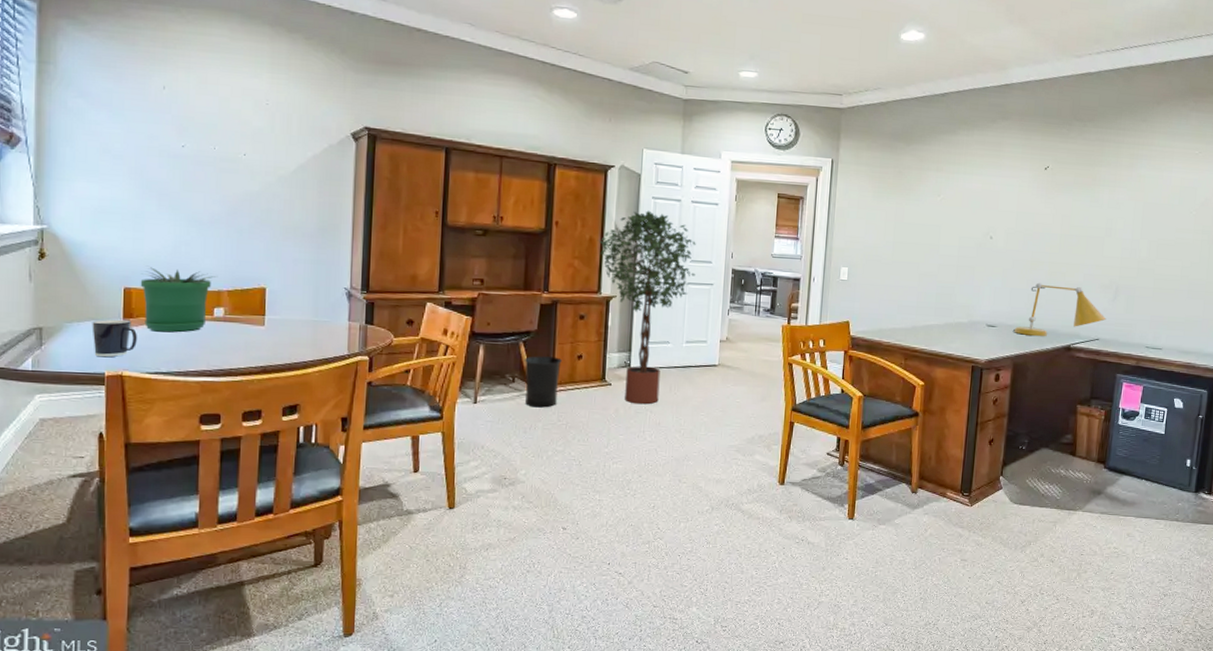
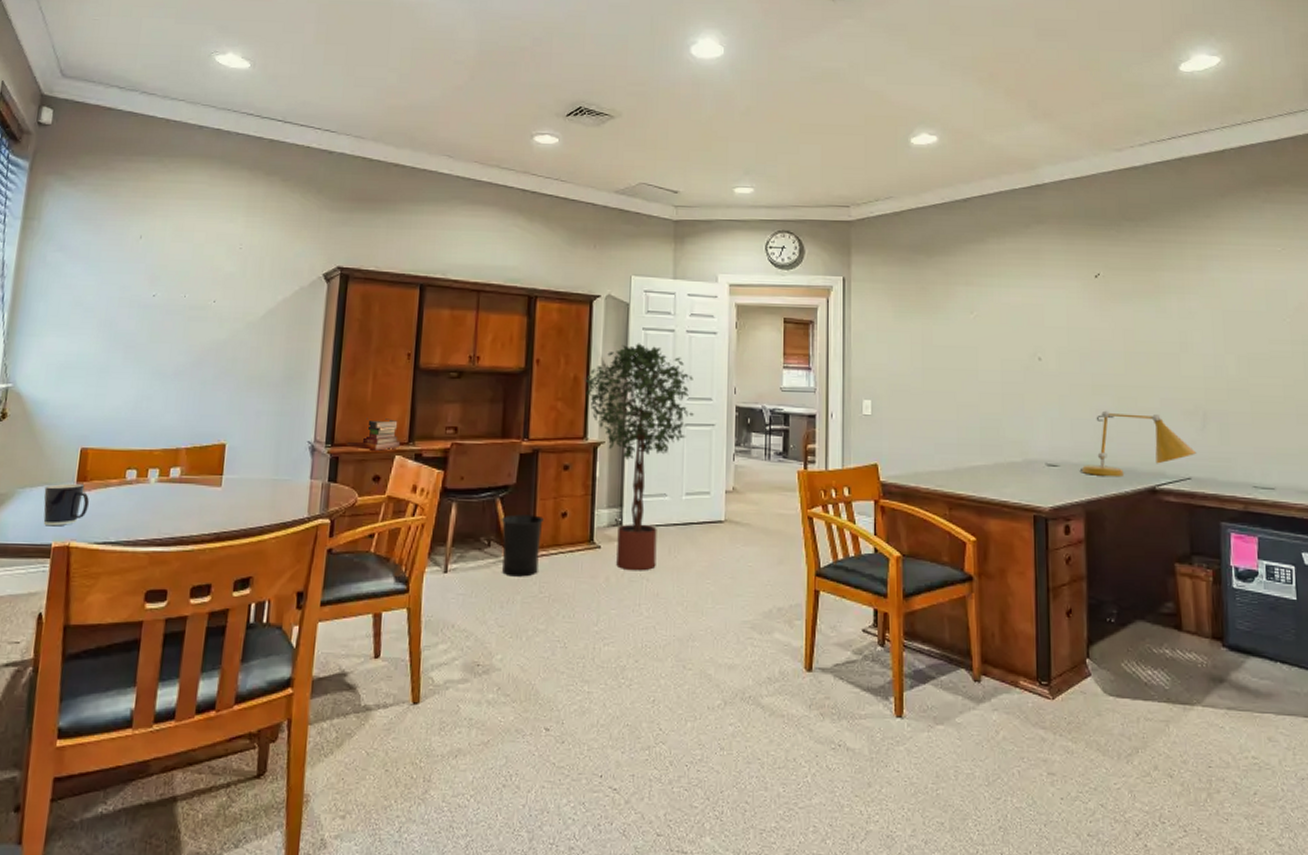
planter: present [140,265,218,333] -> none [97,423,178,497]
books: none [380,269,432,298] -> present [345,418,401,451]

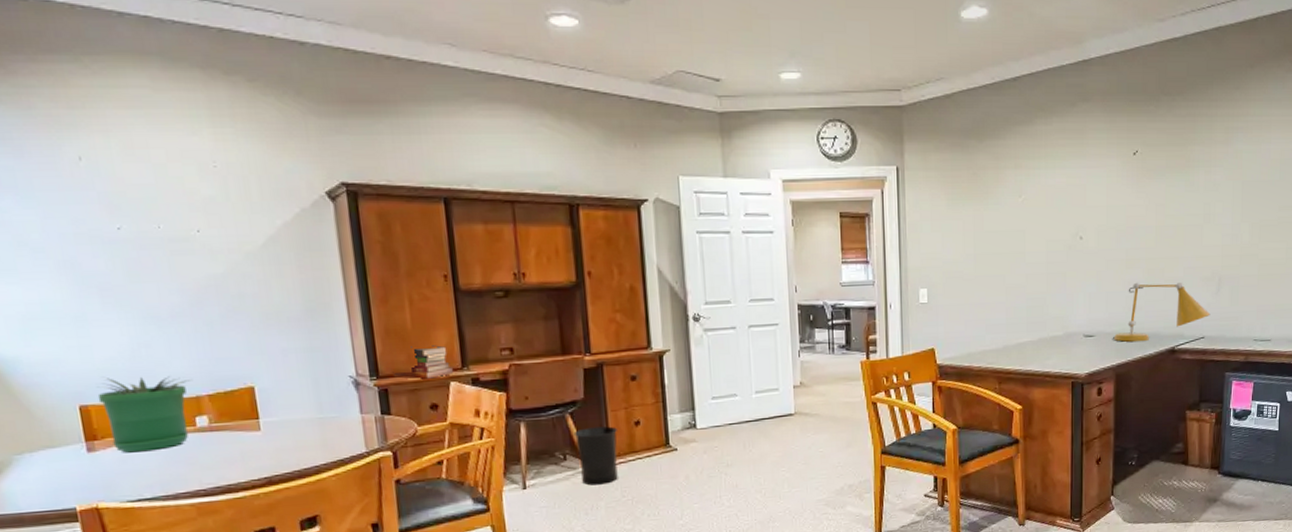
mug: present [43,483,89,526] -> none [47,443,109,491]
planter: none [97,423,178,497] -> present [97,376,193,453]
potted tree: present [582,343,694,571] -> none [639,247,757,468]

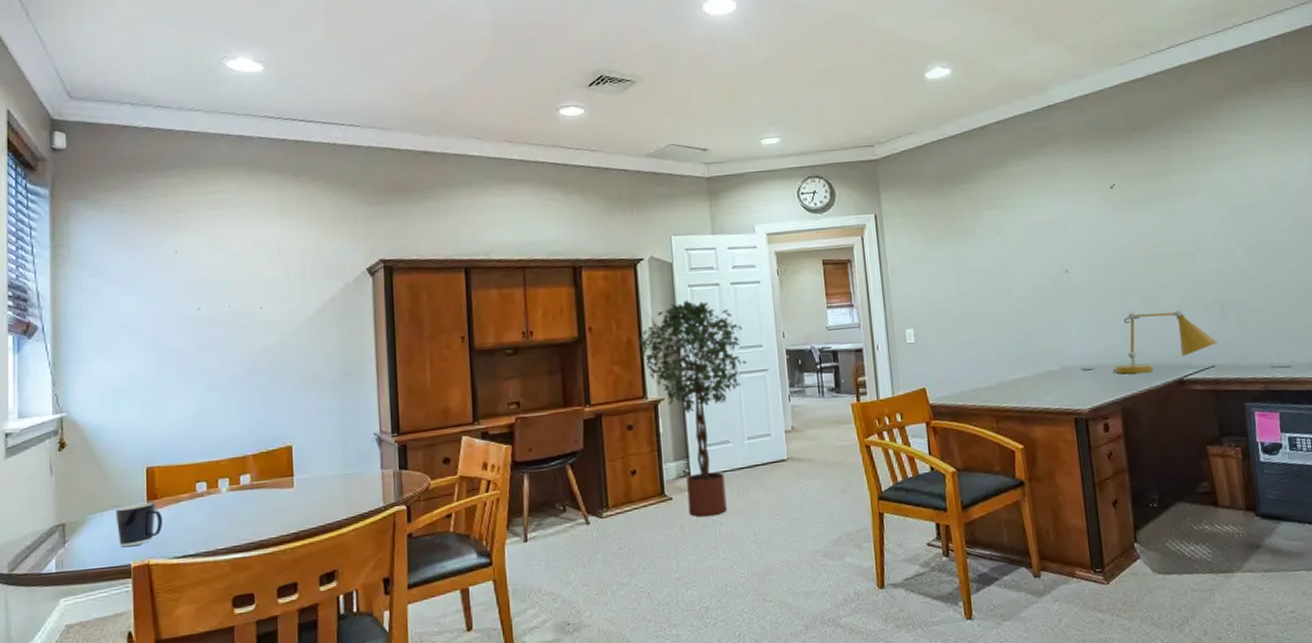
mug: none [47,443,109,491] -> present [115,502,162,548]
planter: present [97,376,193,453] -> none [162,438,242,511]
books: present [392,345,454,380] -> none [411,401,466,435]
waste bin: present [573,426,618,486] -> none [573,476,615,537]
potted tree: none [639,247,757,468] -> present [635,300,747,517]

